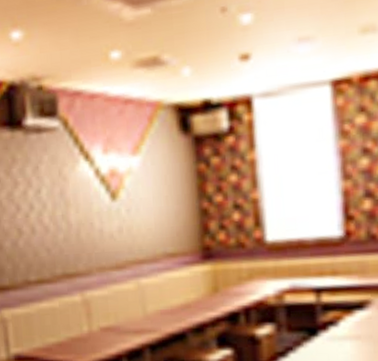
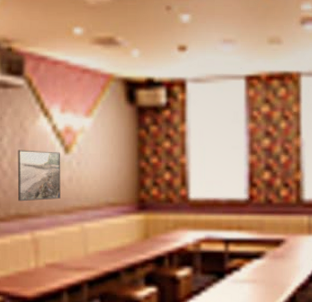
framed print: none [58,199,111,260] -> present [17,149,61,202]

